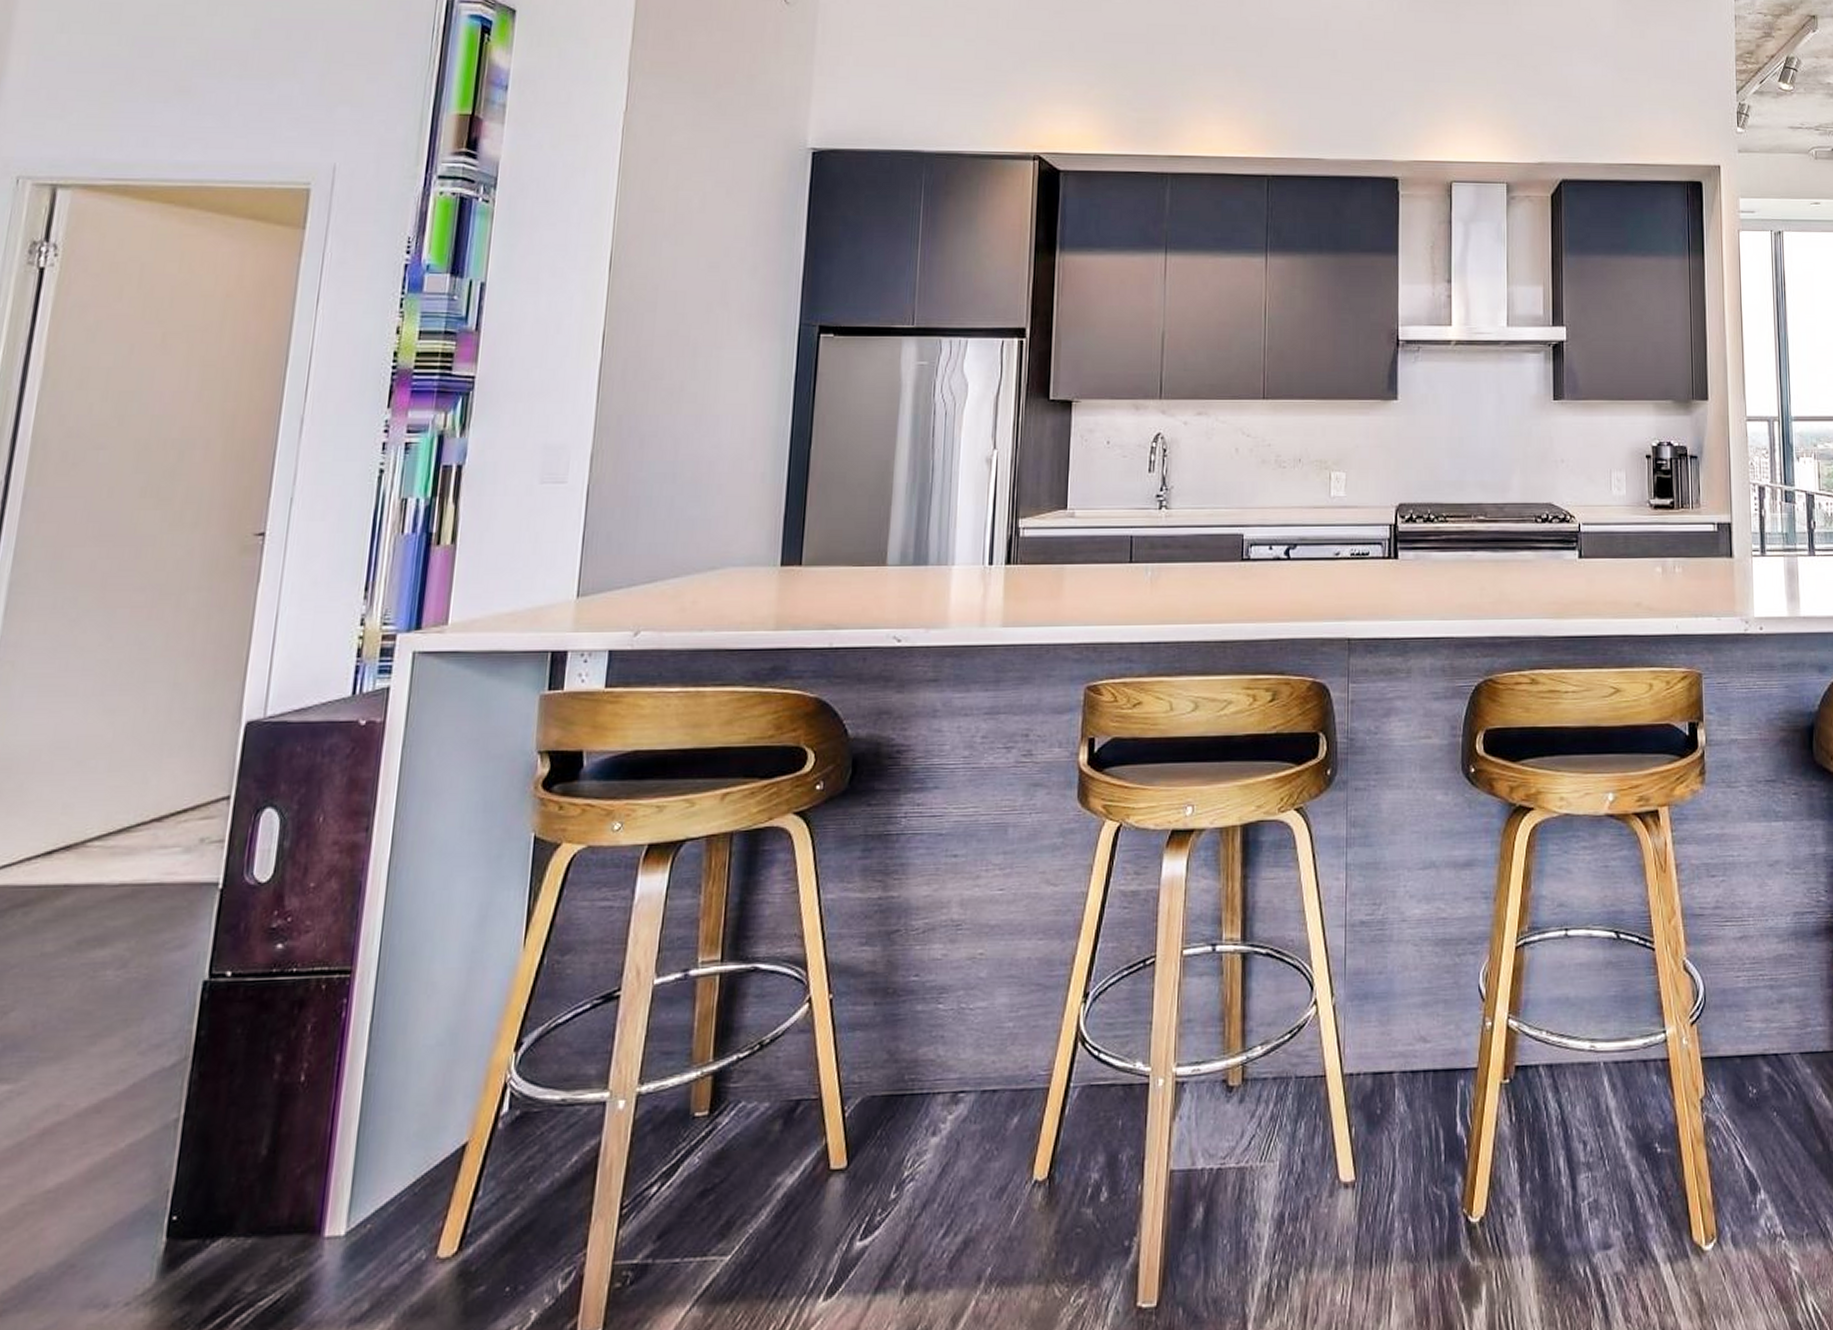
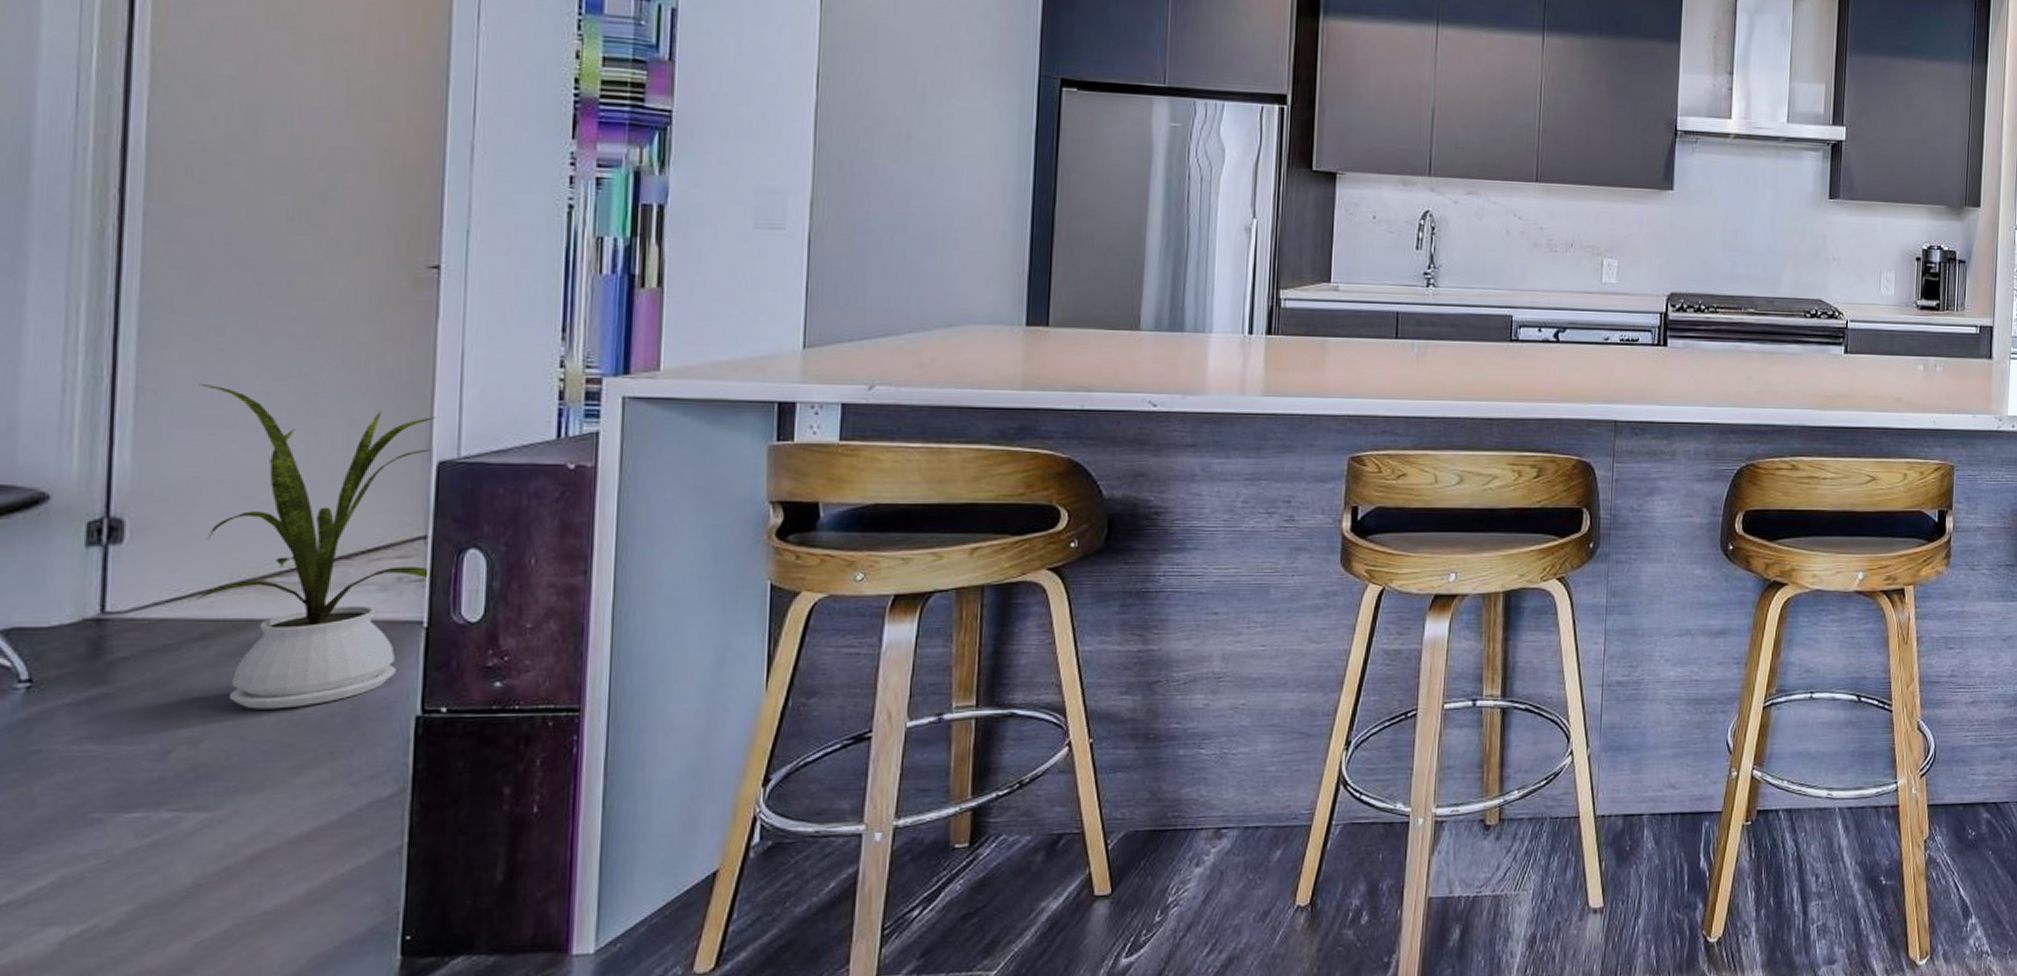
house plant: none [22,653,250,977] -> present [194,383,438,710]

